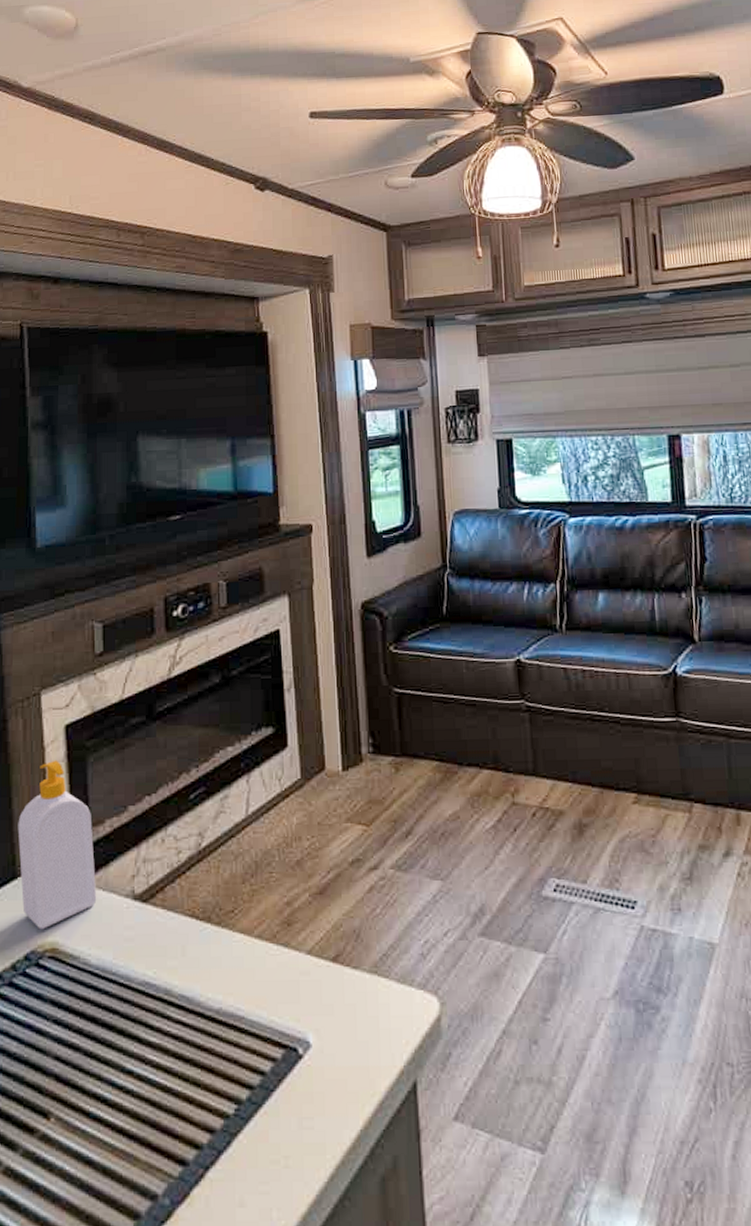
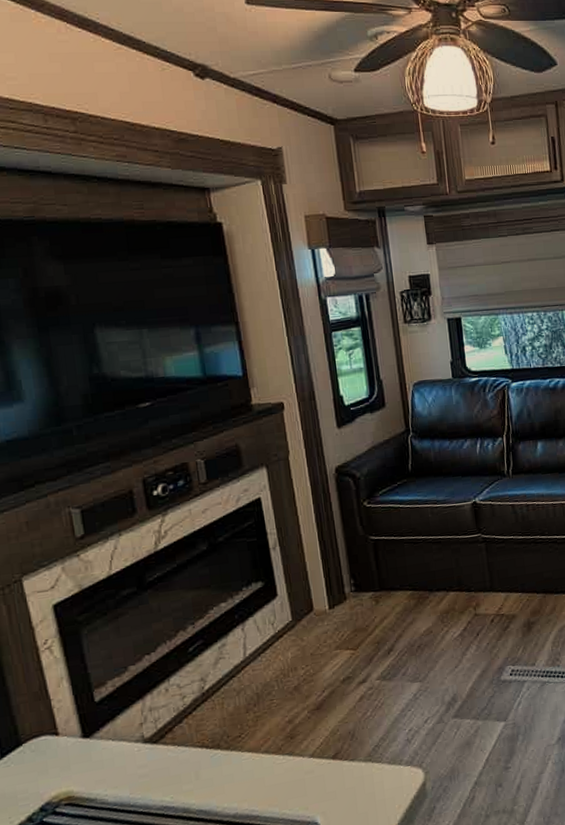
soap bottle: present [17,760,97,930] -> none [15,637,108,784]

